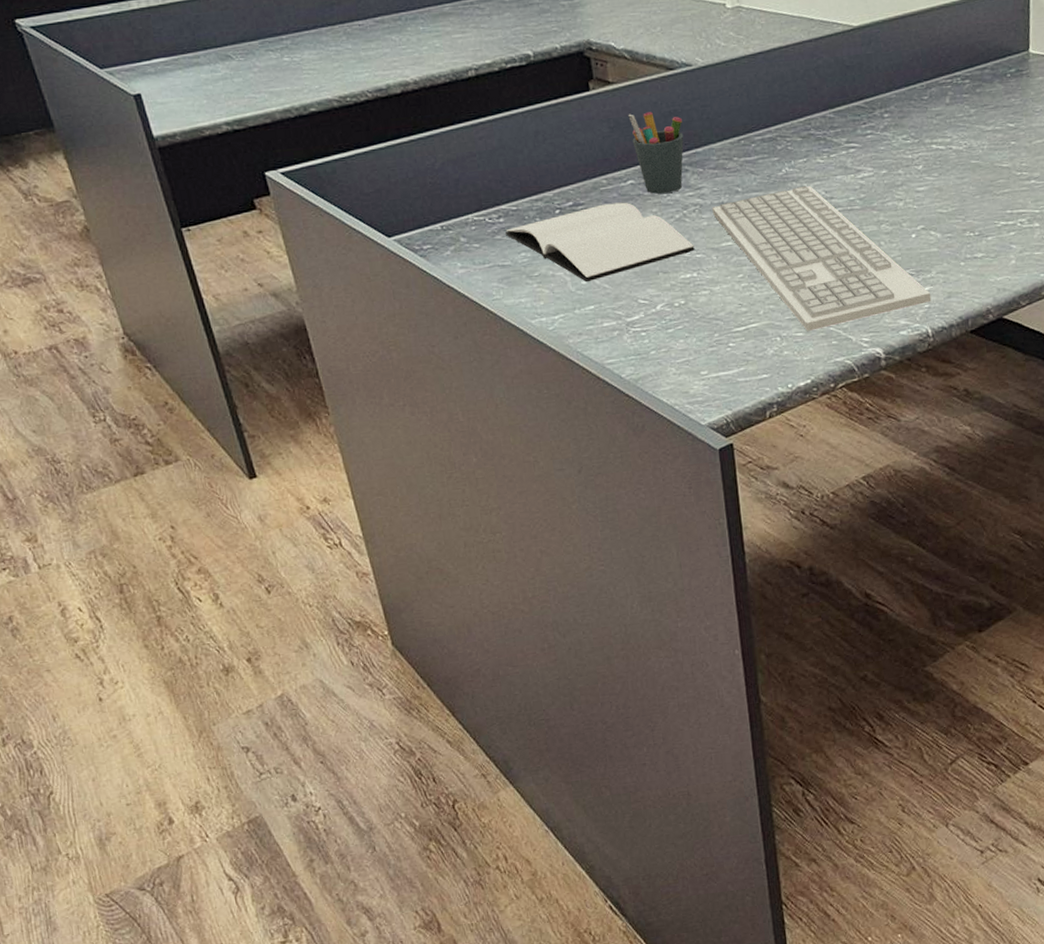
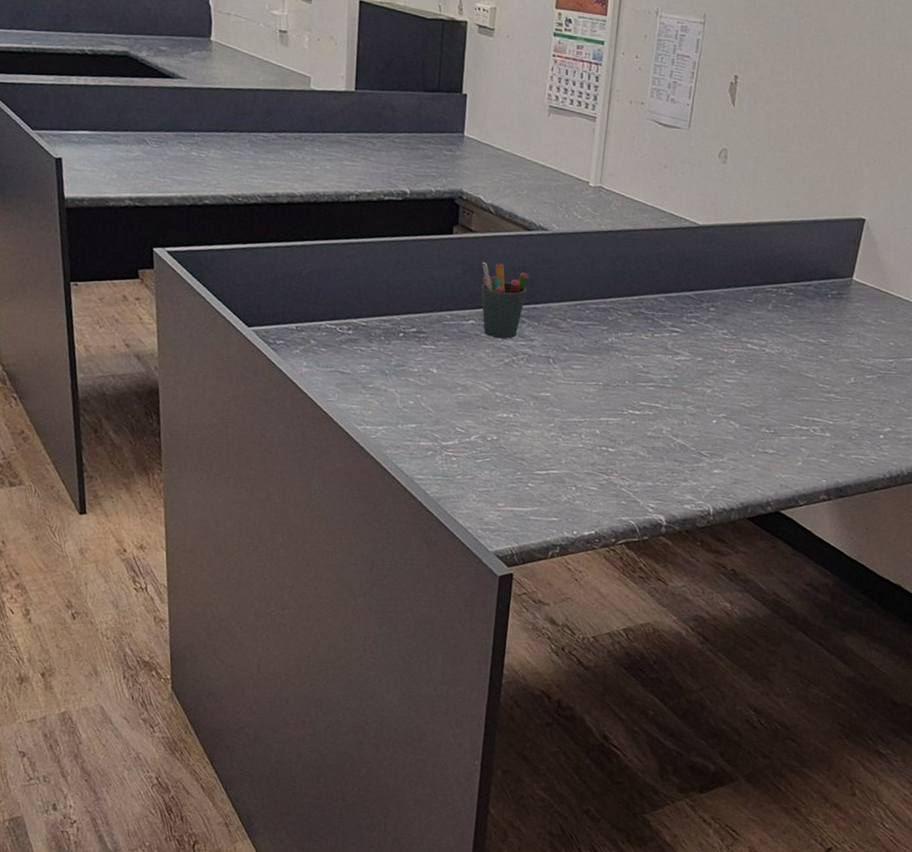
book: present [505,202,695,283] -> none [351,336,516,403]
keyboard: present [712,185,932,332] -> none [539,356,720,488]

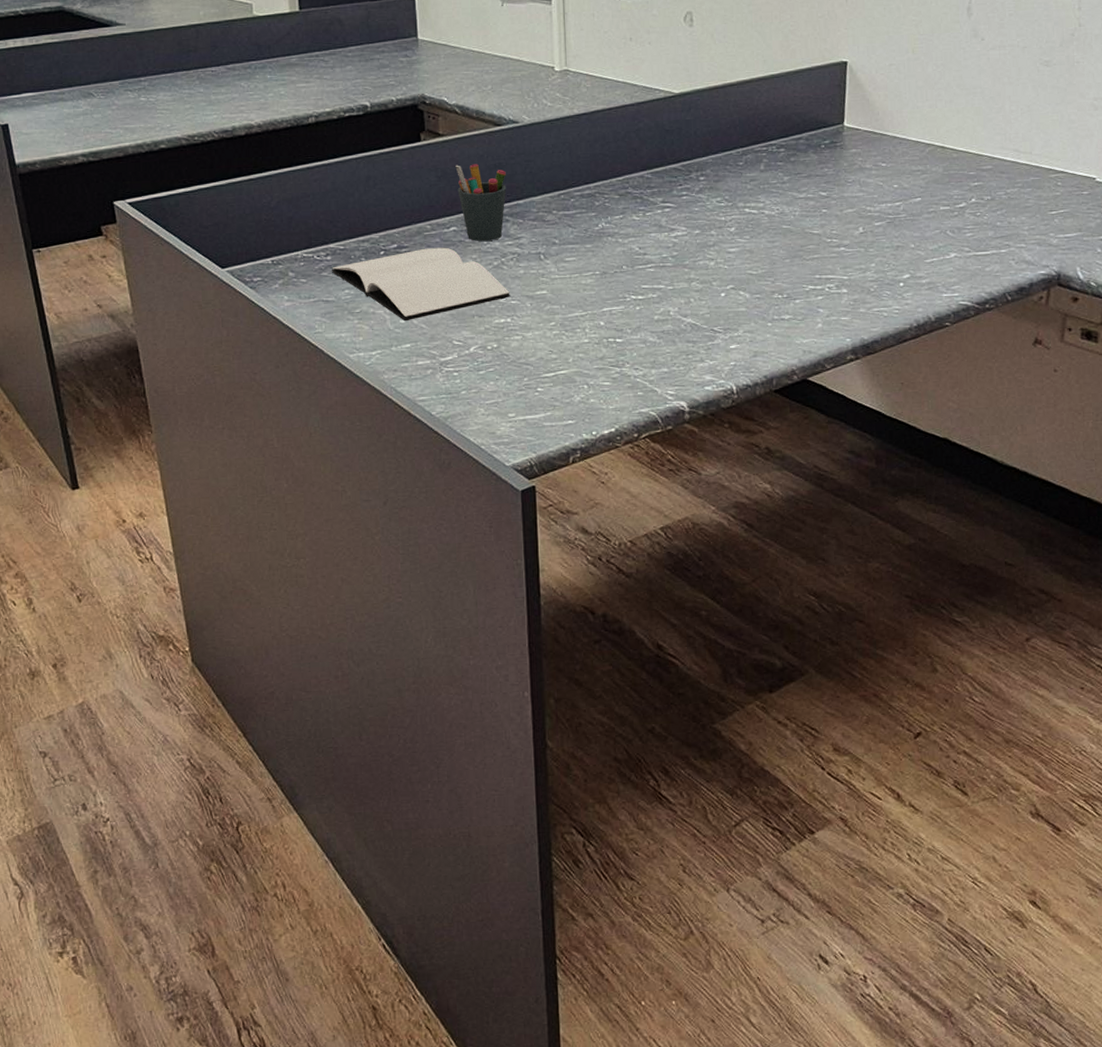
book: none [351,336,516,403] -> present [332,247,510,322]

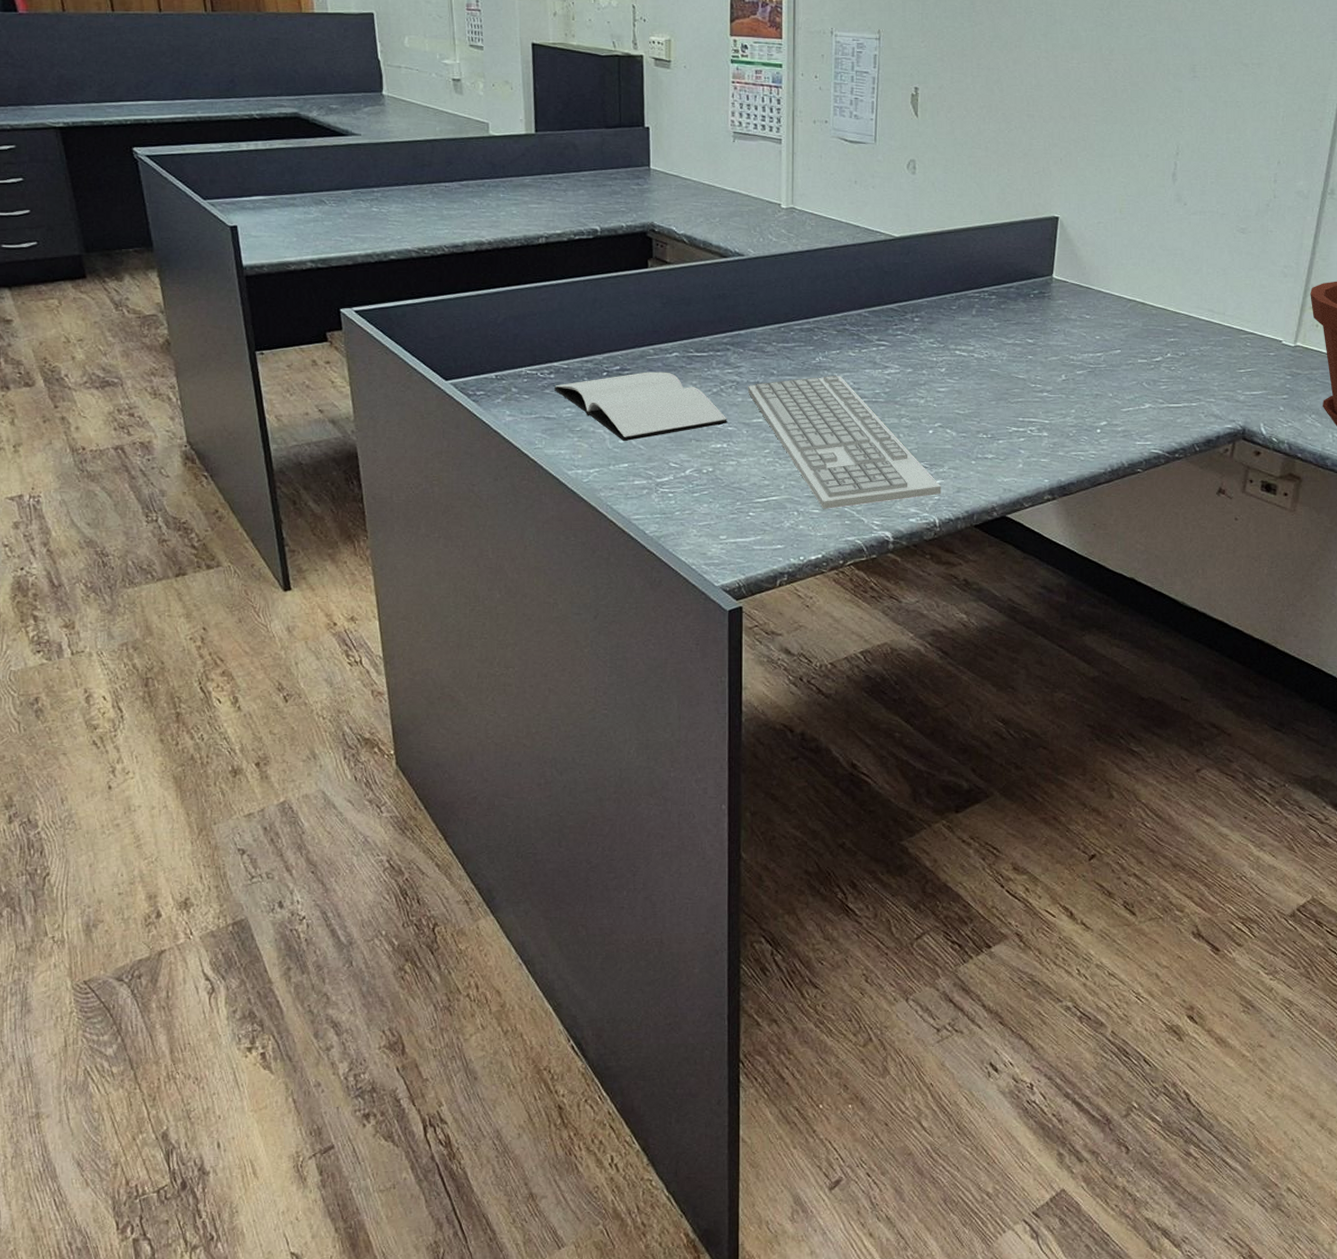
pen holder: present [455,164,507,242] -> none [680,293,729,369]
keyboard: none [530,241,738,382] -> present [748,375,942,510]

